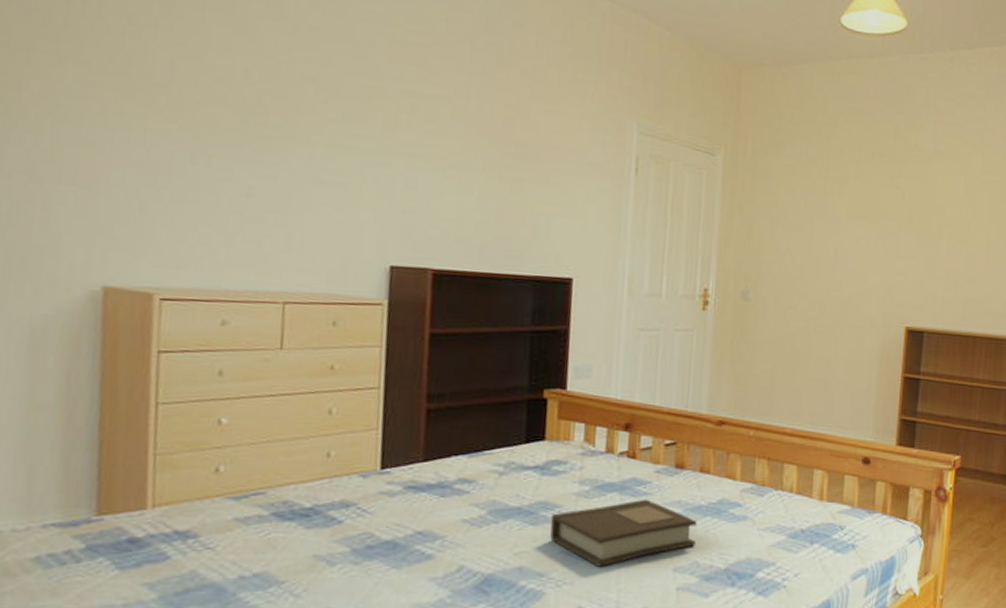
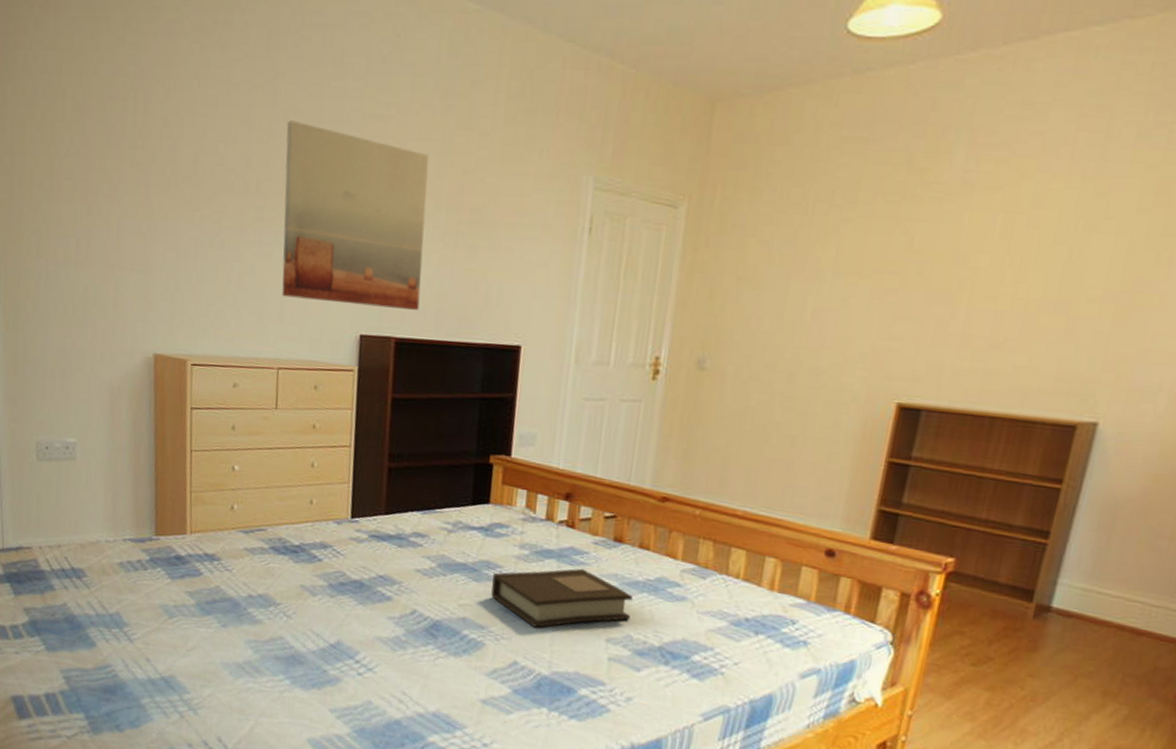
wall art: none [290,36,468,241] -> present [282,120,429,310]

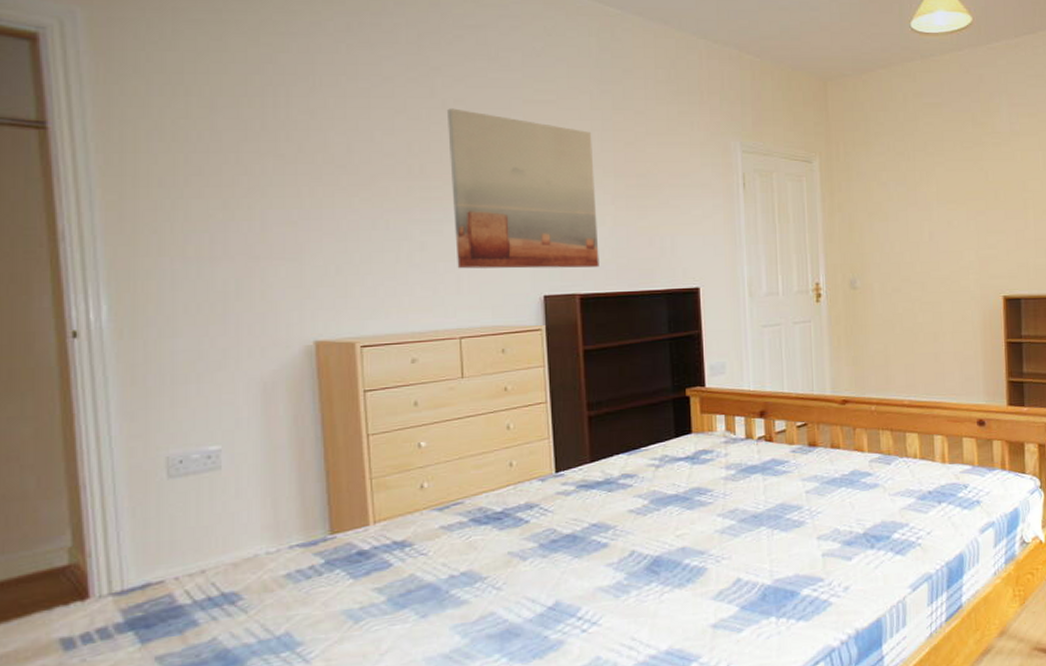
book: present [491,568,633,628] -> none [705,476,834,541]

